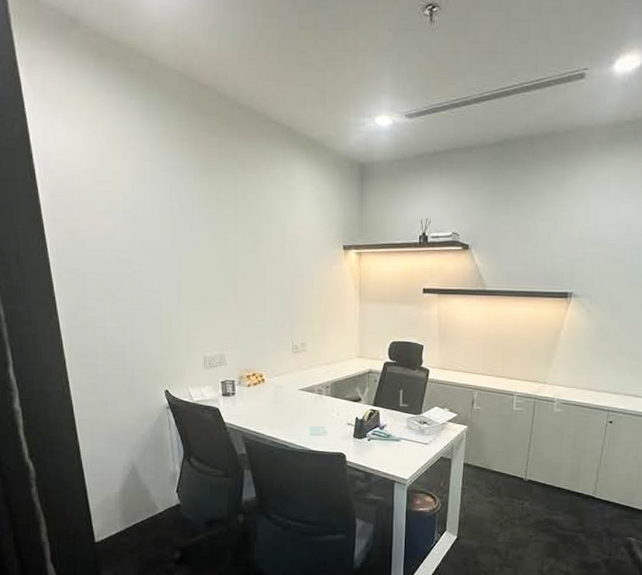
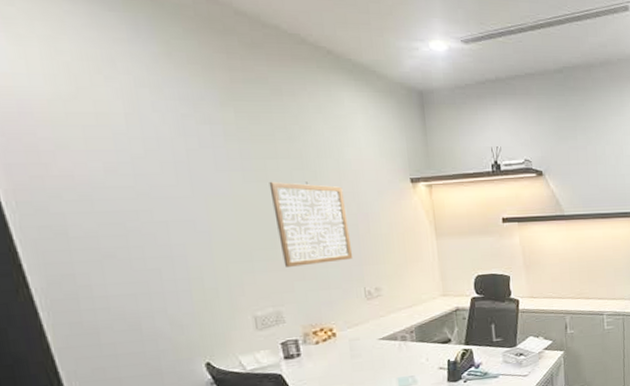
wall art: none [228,242,287,318] -> present [269,181,354,267]

